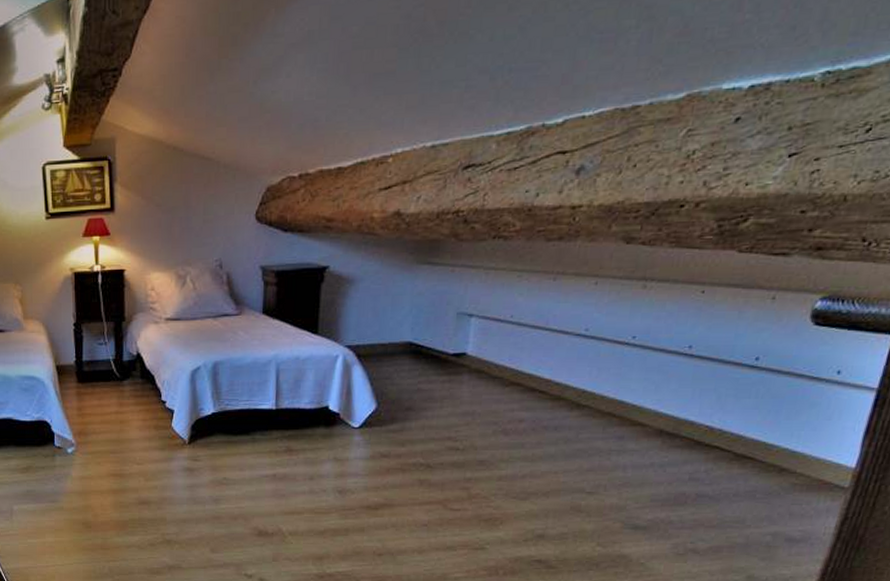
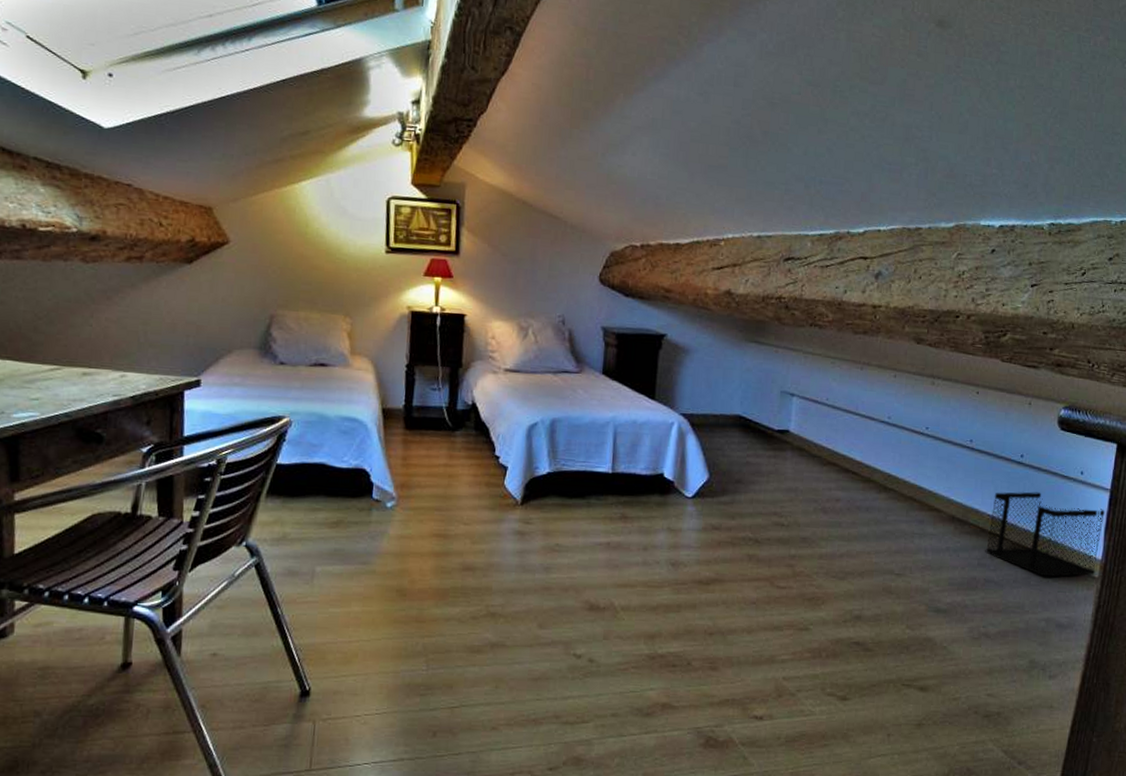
wastebasket: none [699,398,867,489] -> present [985,491,1105,577]

